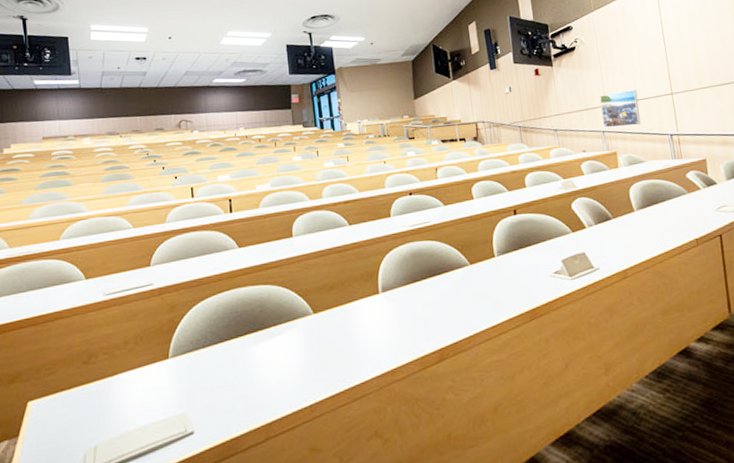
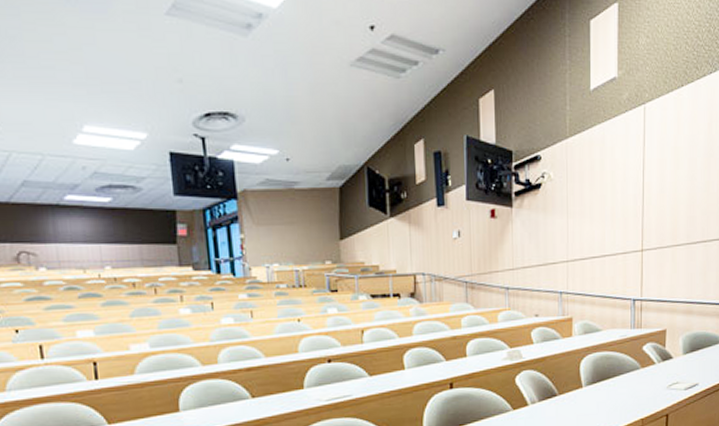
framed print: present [600,90,641,128] -> none [561,243,604,289]

